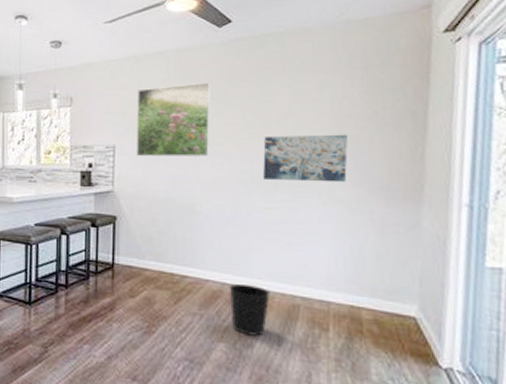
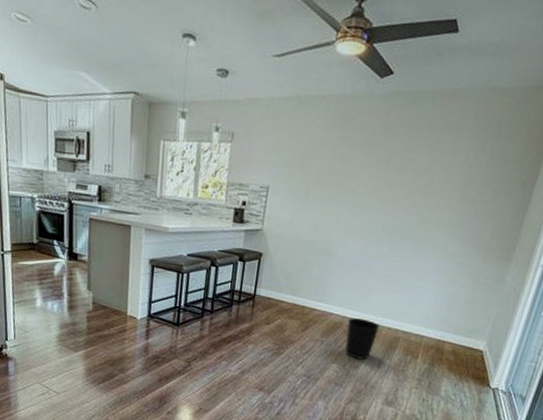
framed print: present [136,82,210,157] -> none [286,132,363,205]
wall art: present [263,134,348,183] -> none [393,191,468,240]

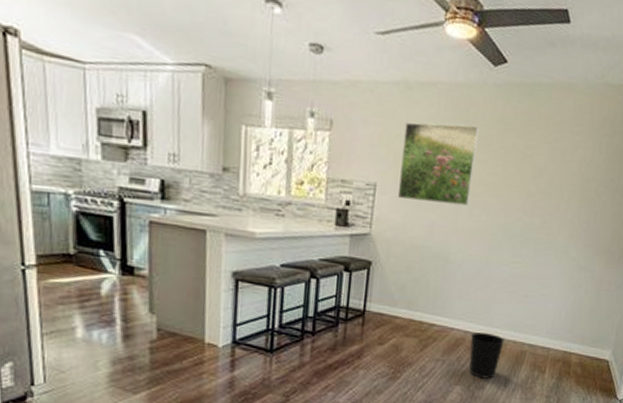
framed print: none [286,132,363,205] -> present [397,122,479,206]

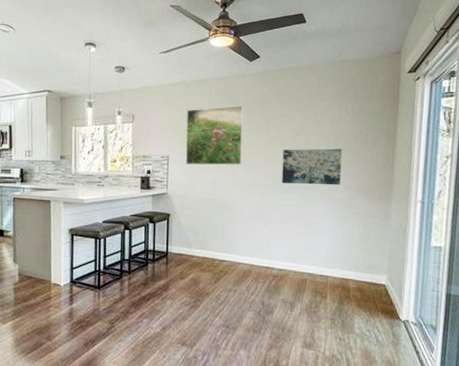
wastebasket: present [469,332,504,379] -> none [255,265,286,305]
wall art: none [514,191,587,243] -> present [282,148,342,185]

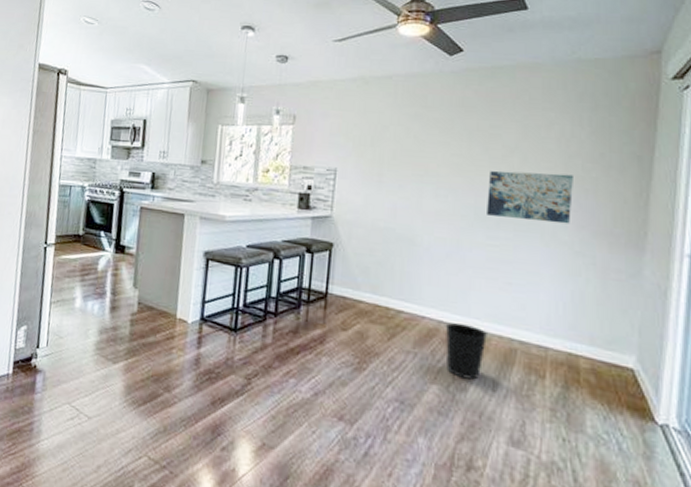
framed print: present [185,105,243,165] -> none [357,110,438,187]
wastebasket: none [255,265,286,305] -> present [445,322,487,380]

